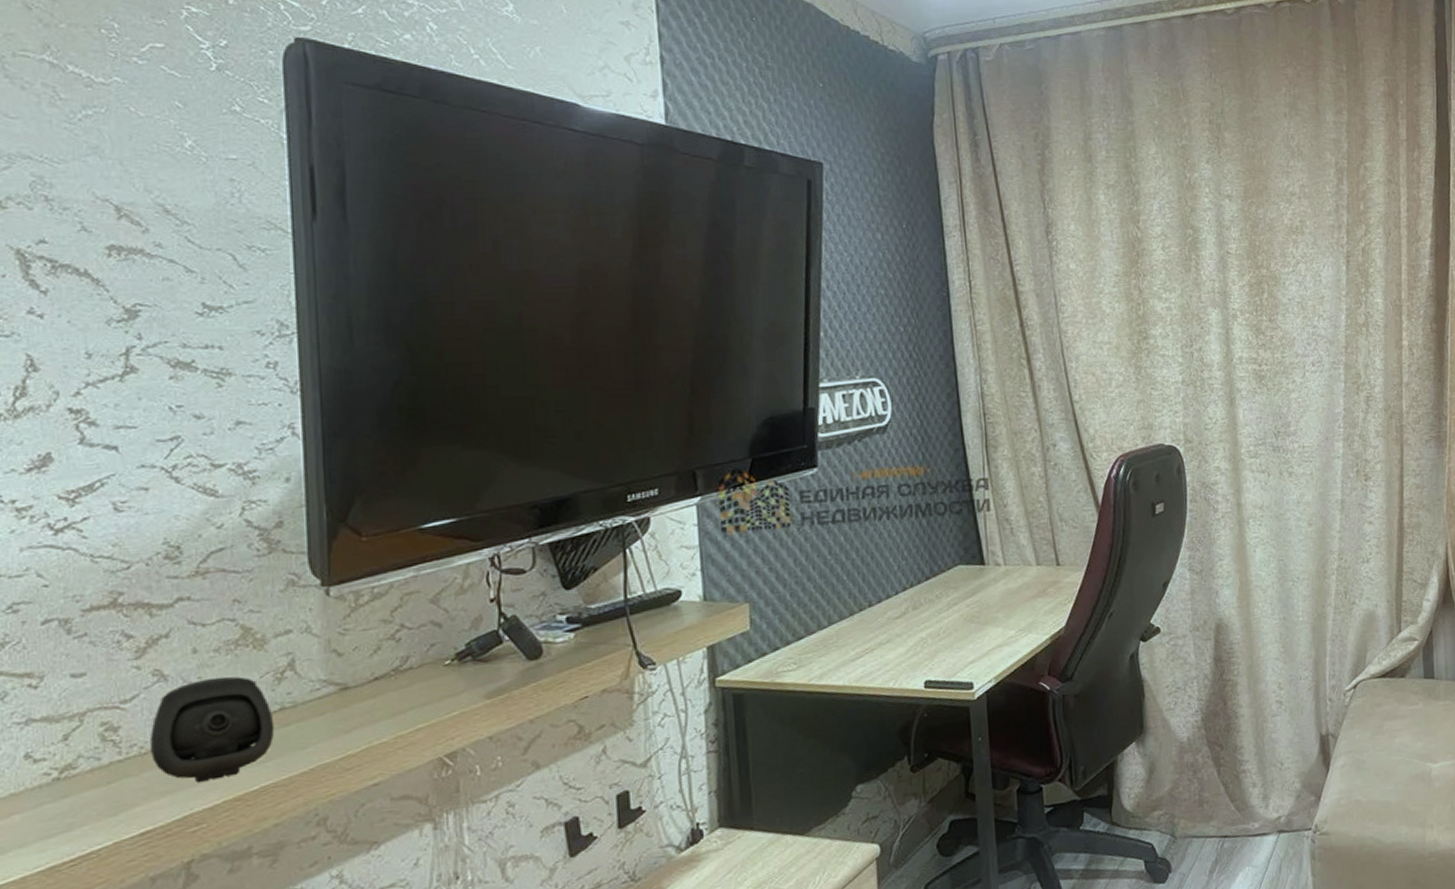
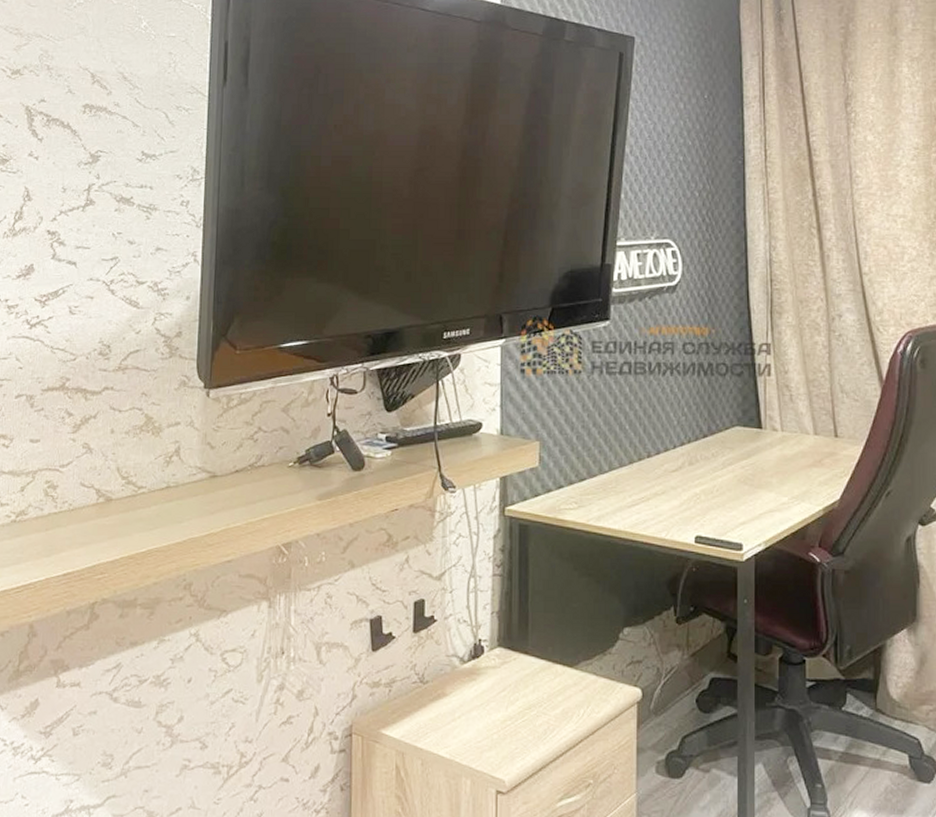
speaker: present [149,676,275,783] -> none [75,455,162,540]

